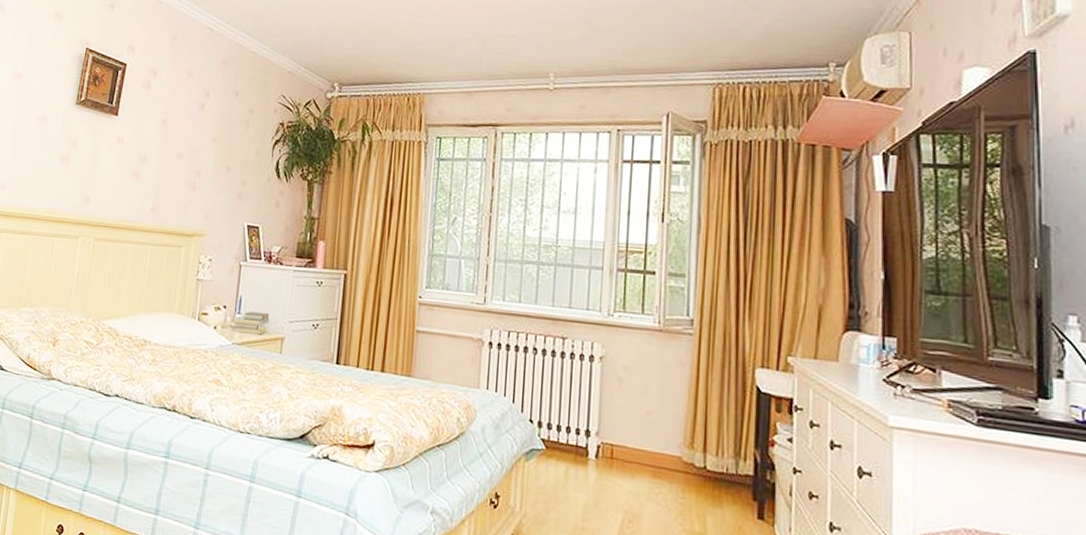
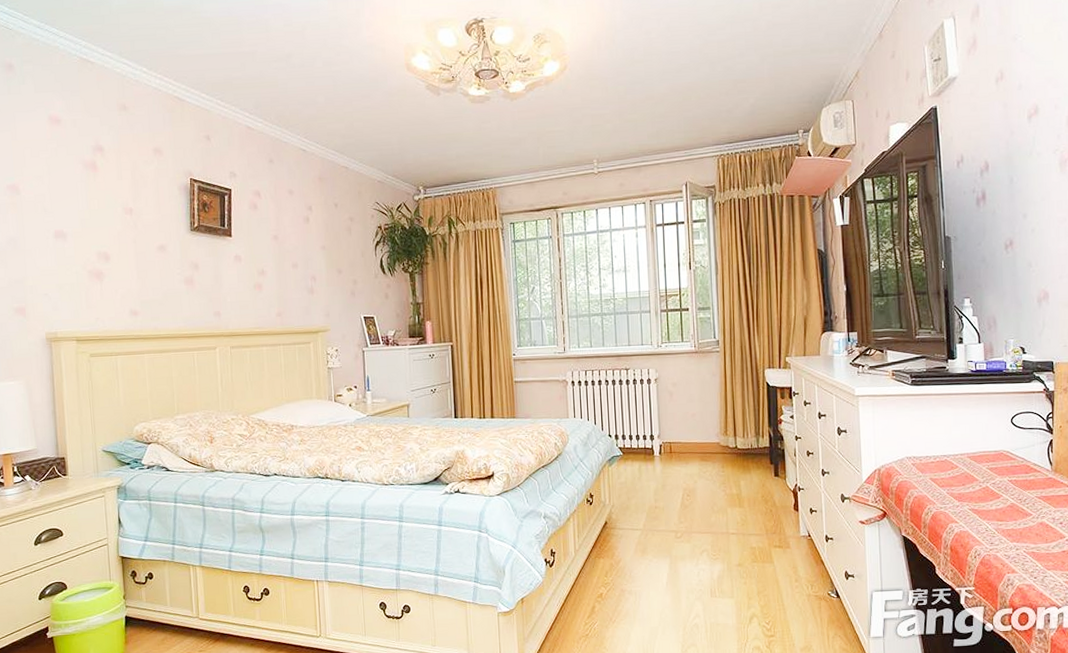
books: present [233,311,270,335] -> none [365,386,395,406]

